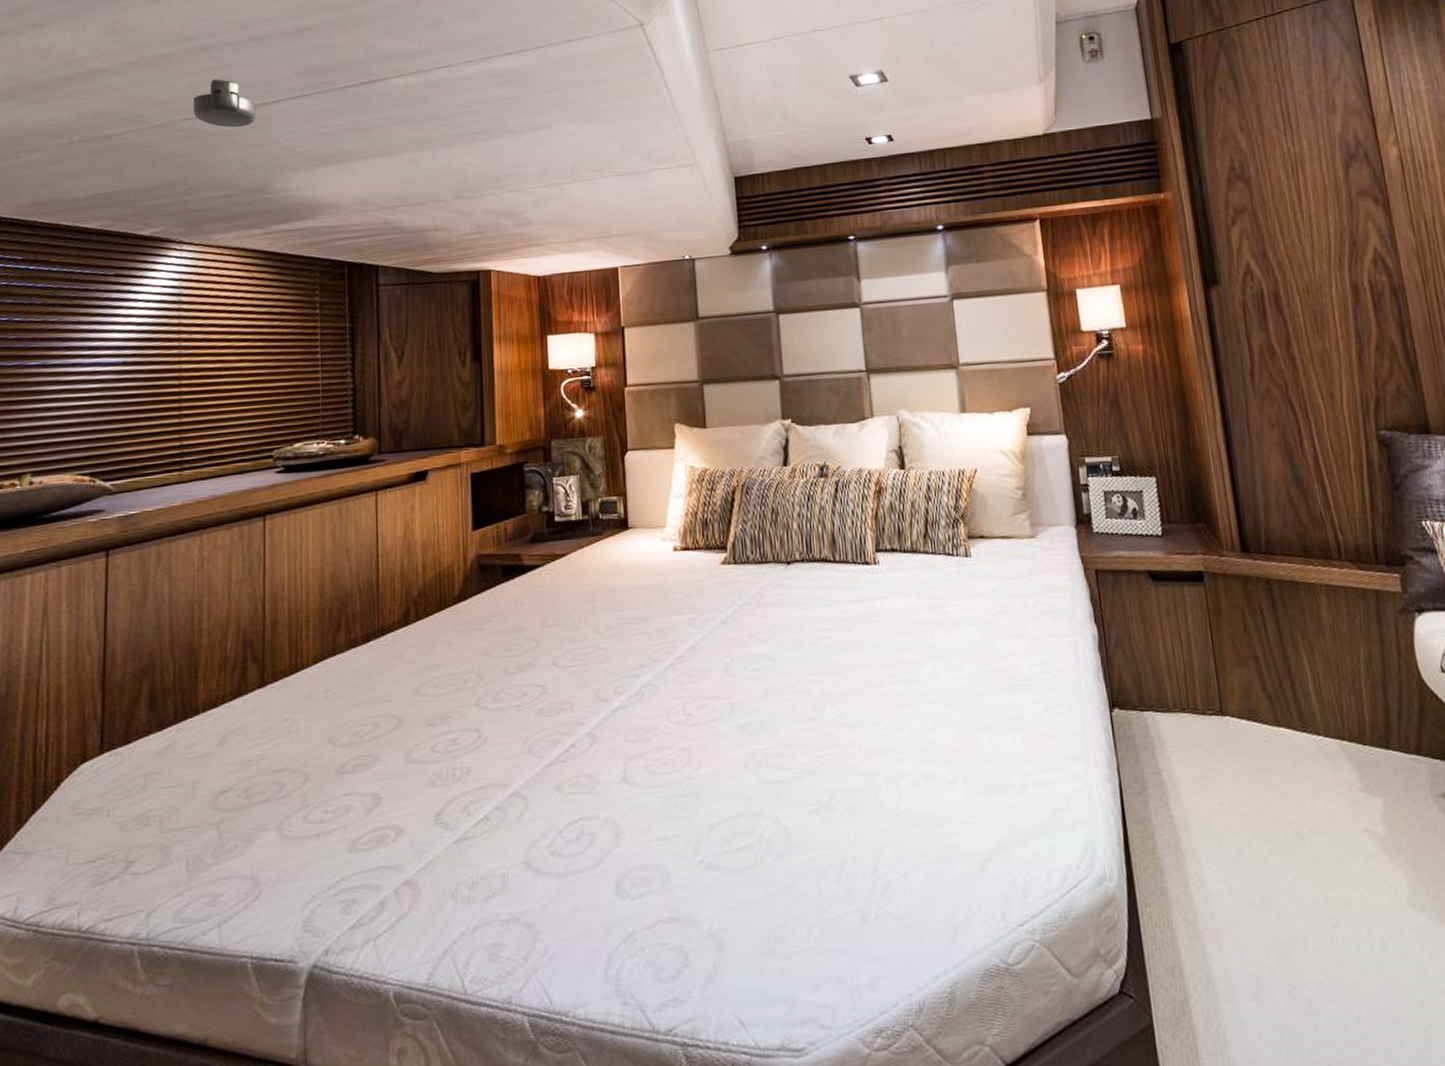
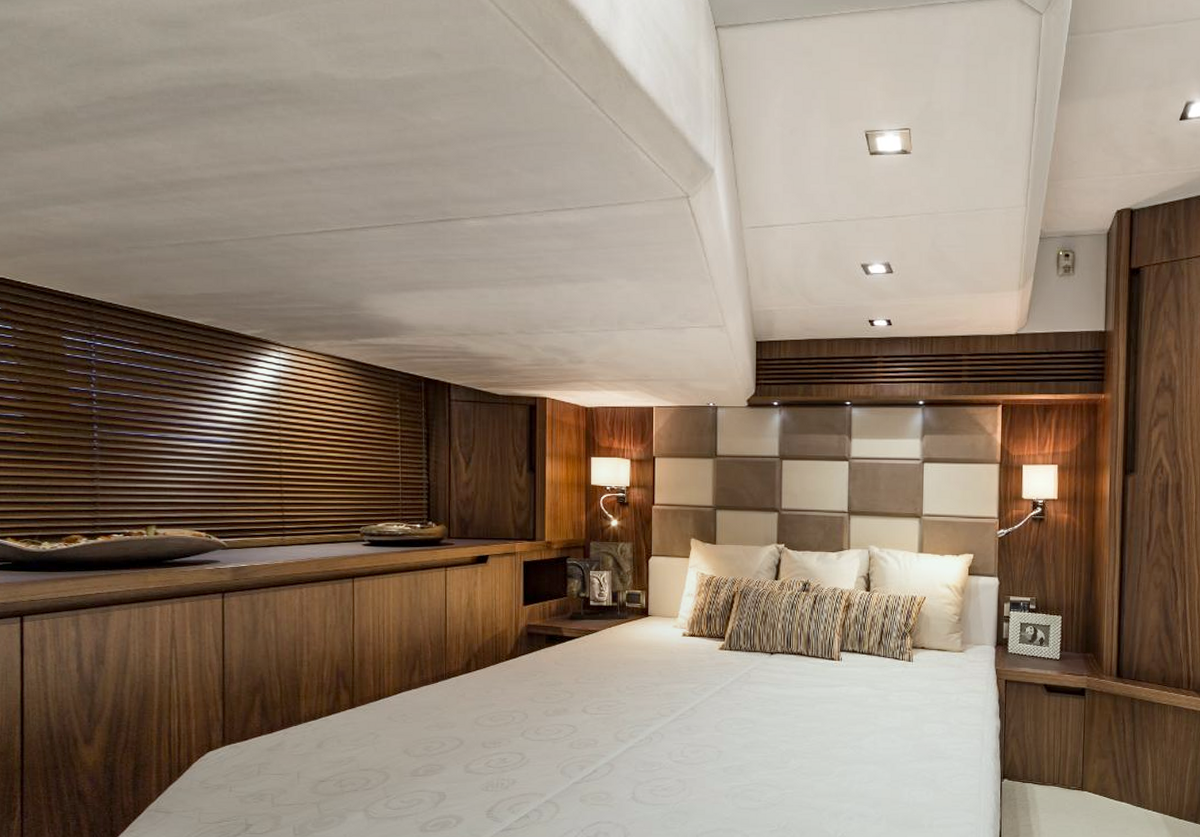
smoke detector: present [193,78,256,128] -> none [287,201,344,248]

